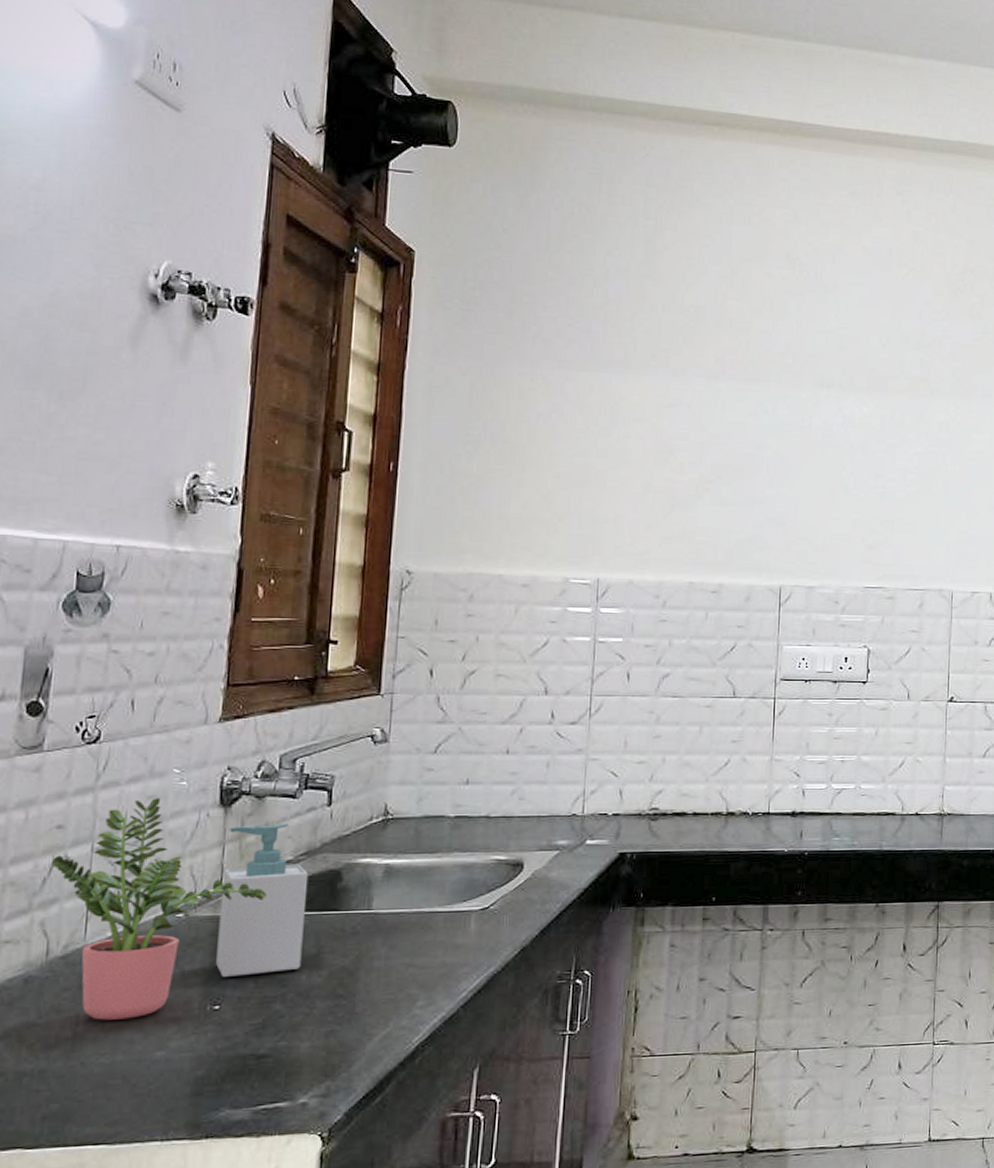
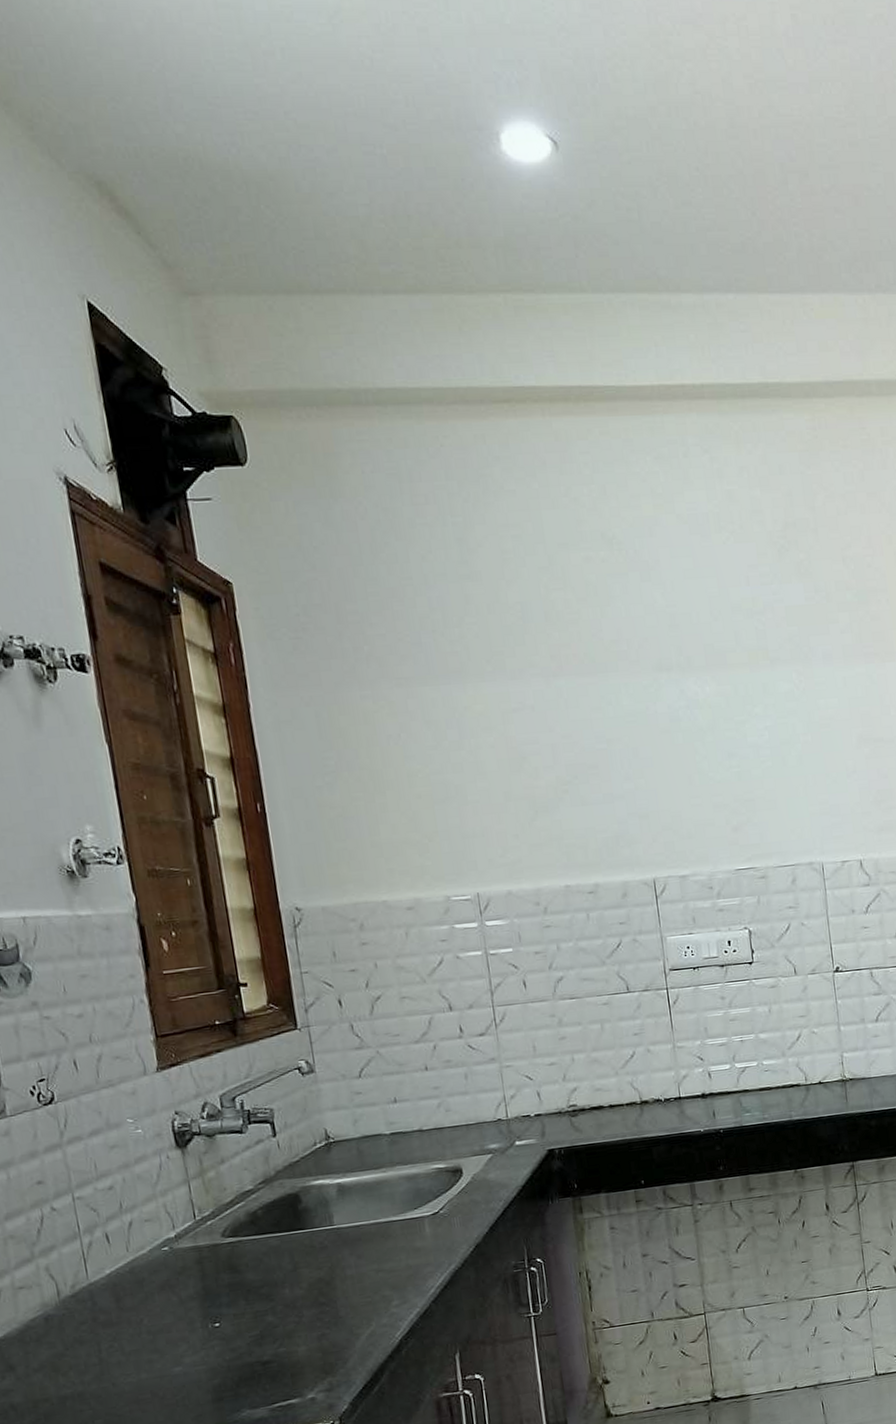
potted plant: present [50,798,266,1020] -> none [40,1146,238,1346]
soap bottle: present [216,823,309,977] -> none [190,1156,283,1298]

